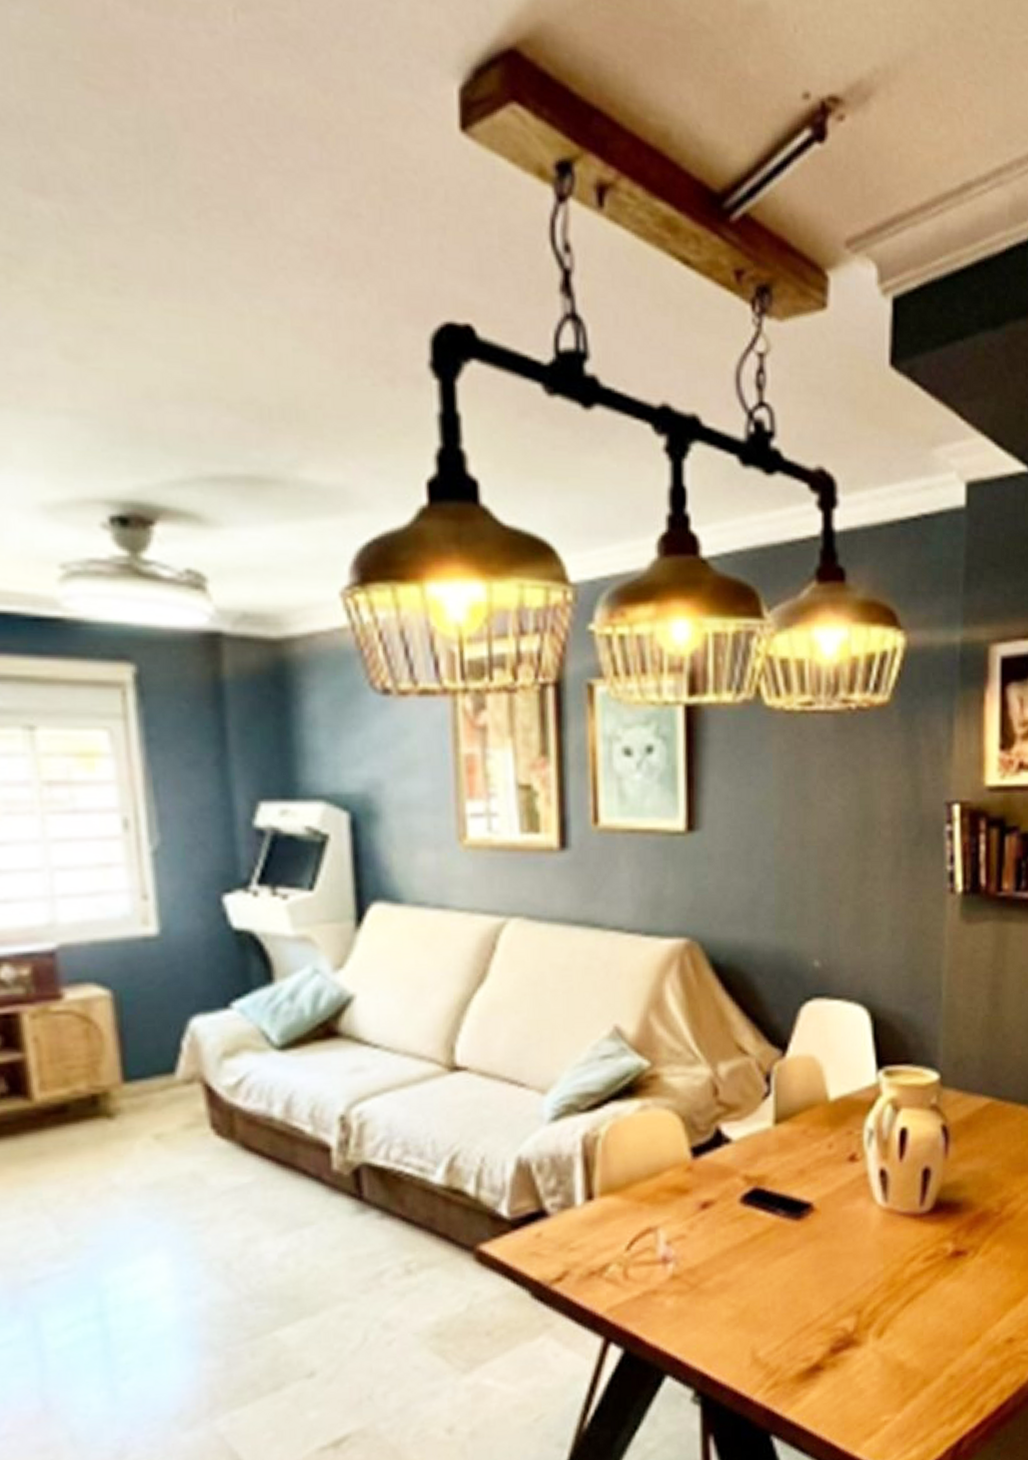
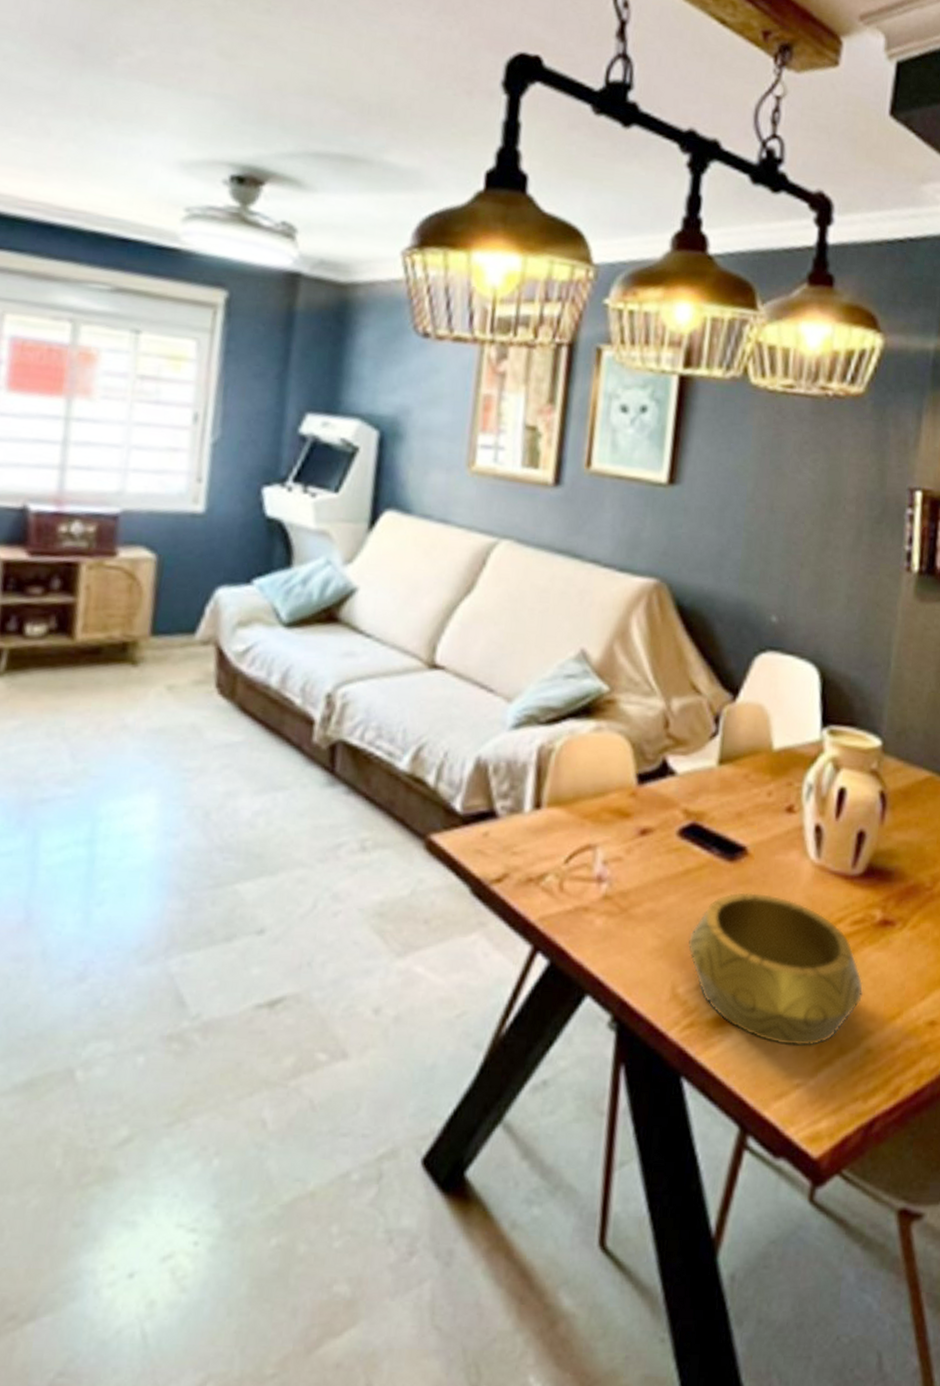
decorative bowl: none [762,1245,941,1387] -> present [687,892,863,1046]

